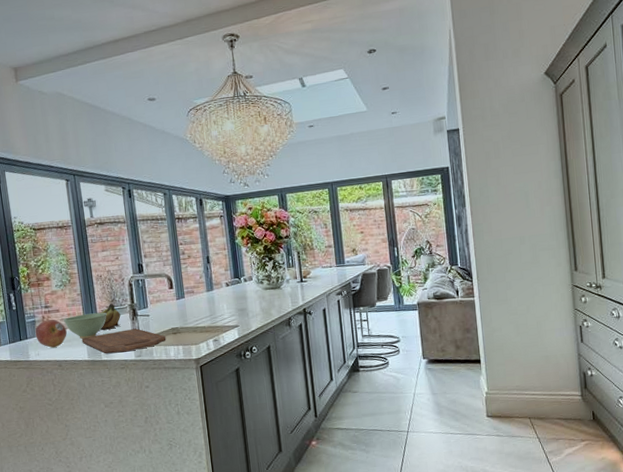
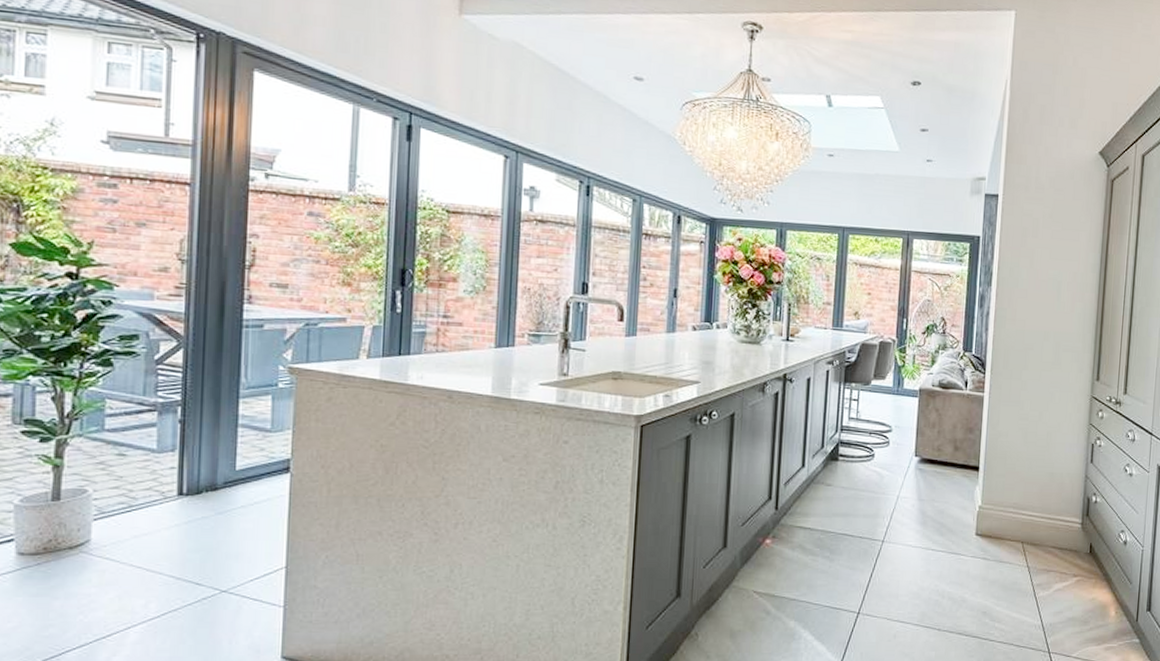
fruit: present [35,319,67,348] -> none [422,333,468,372]
bowl: present [63,312,107,339] -> none [465,334,528,367]
cutting board: present [81,328,166,353] -> none [486,364,603,393]
fruit: present [100,303,121,330] -> none [515,327,547,360]

